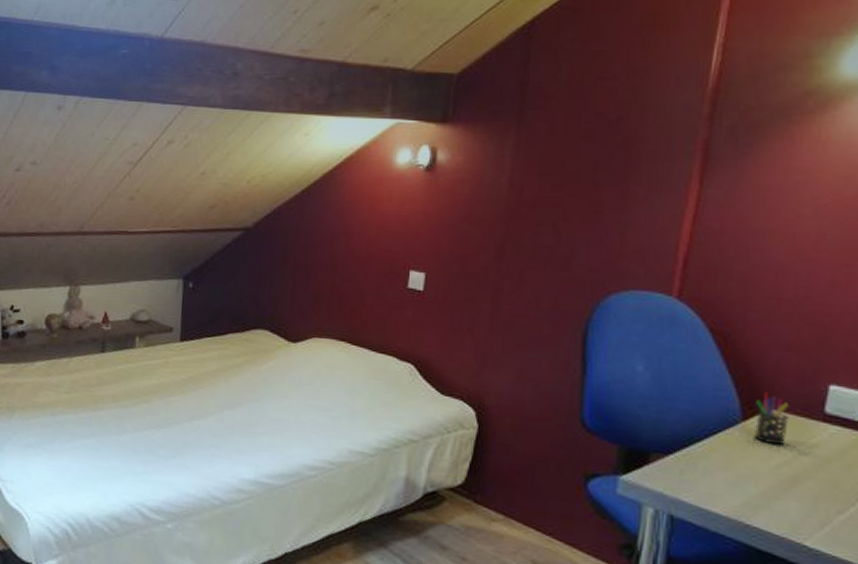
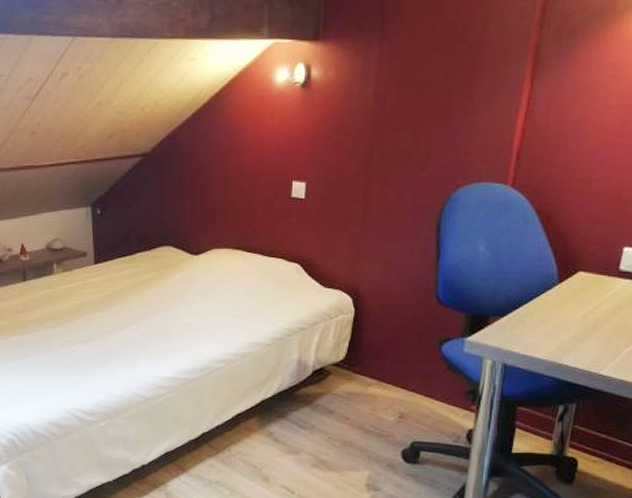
pen holder: present [755,392,789,445] -> none [568,258,594,299]

